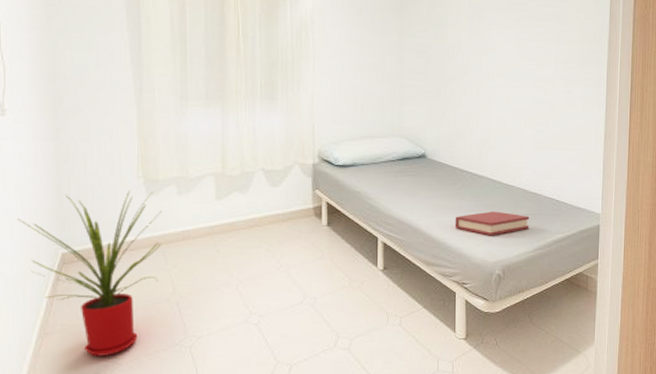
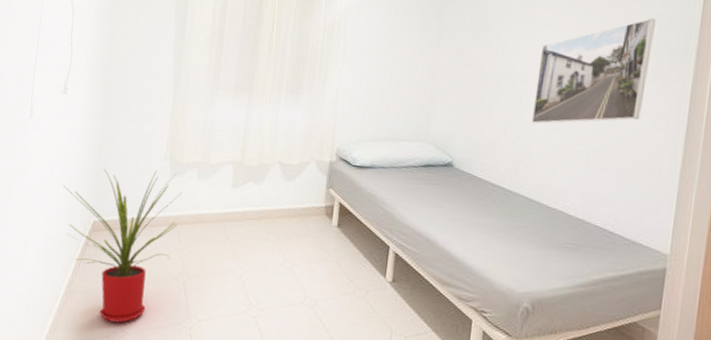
hardback book: present [455,211,530,236] -> none [478,234,573,263]
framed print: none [487,15,577,112] -> present [531,18,656,124]

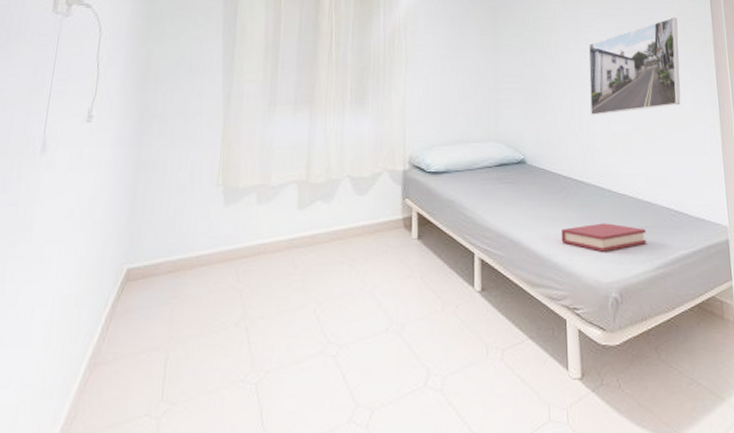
house plant: present [63,168,183,323] -> none [86,200,240,393]
hardback book: none [478,234,573,263] -> present [561,223,647,252]

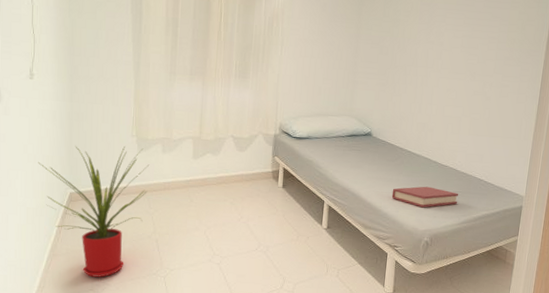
house plant: none [86,200,240,393] -> present [38,146,150,277]
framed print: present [588,17,681,115] -> none [429,16,519,100]

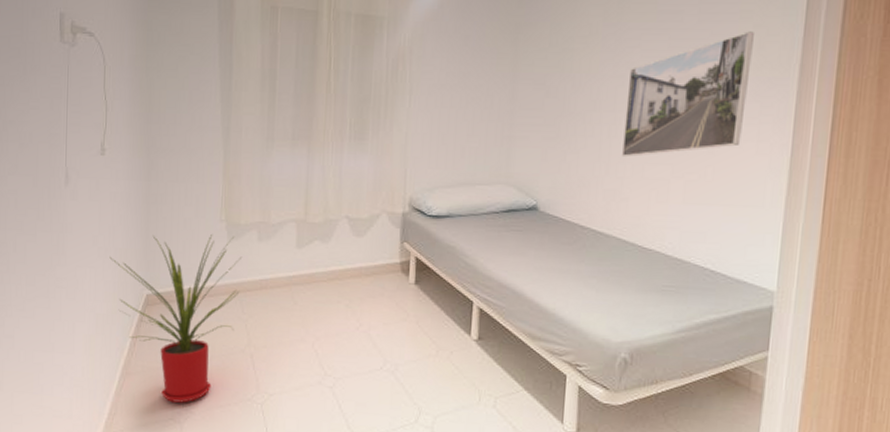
hardback book: present [391,186,459,208] -> none [569,279,672,310]
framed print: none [429,16,519,100] -> present [621,31,754,157]

